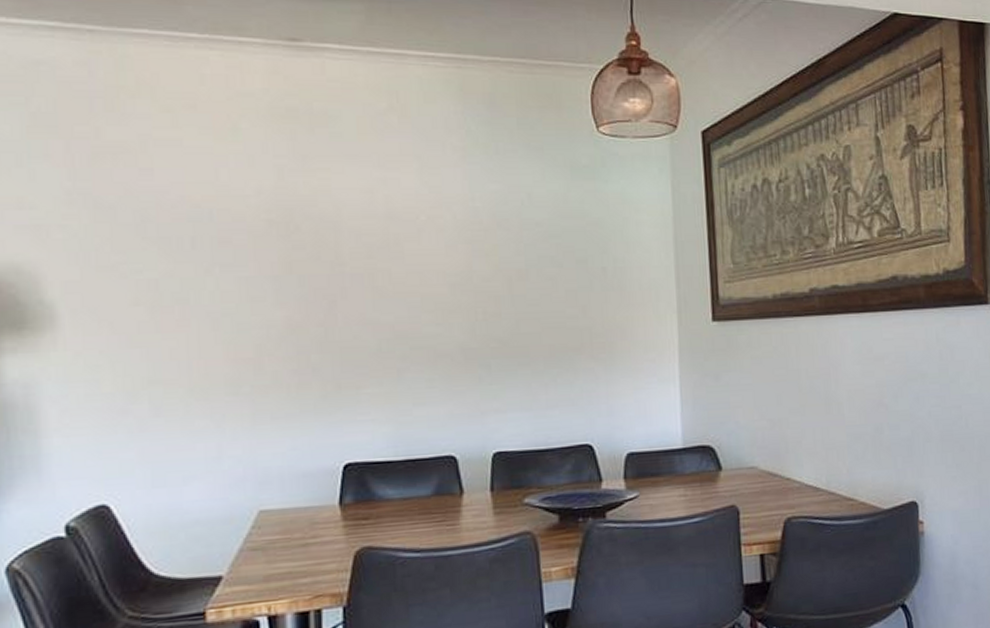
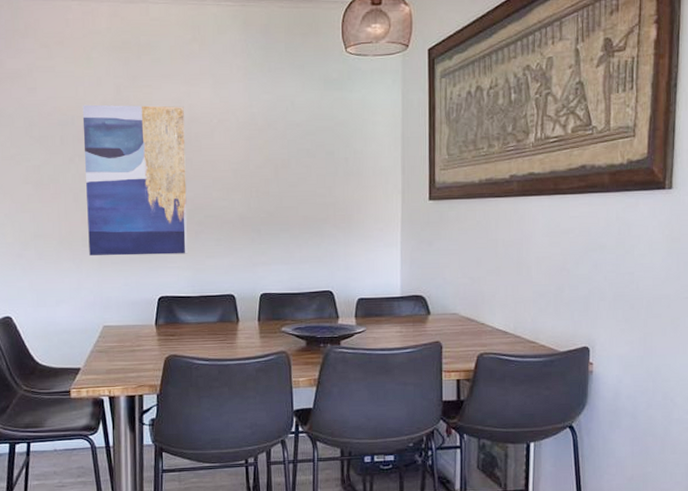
wall art: none [225,193,388,408] -> present [82,104,188,256]

